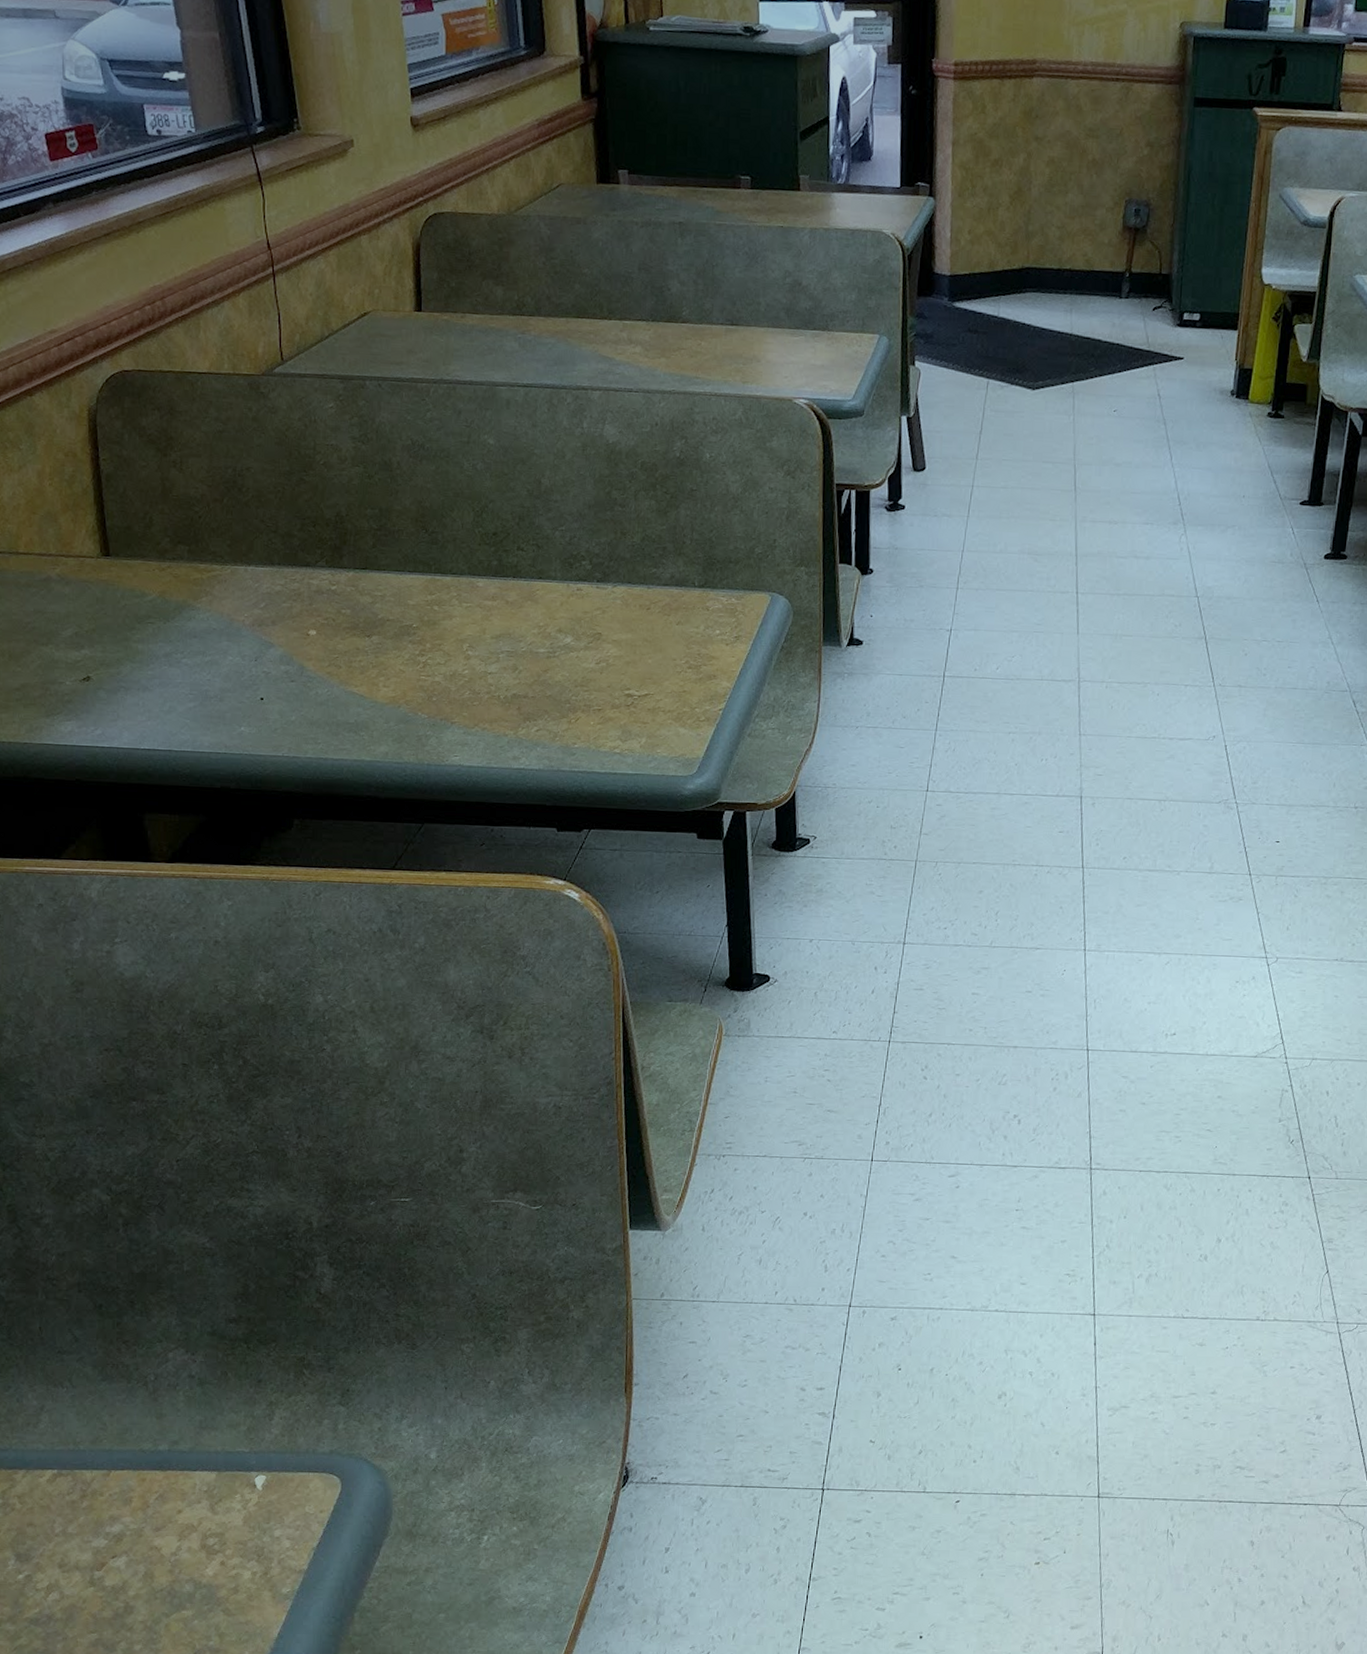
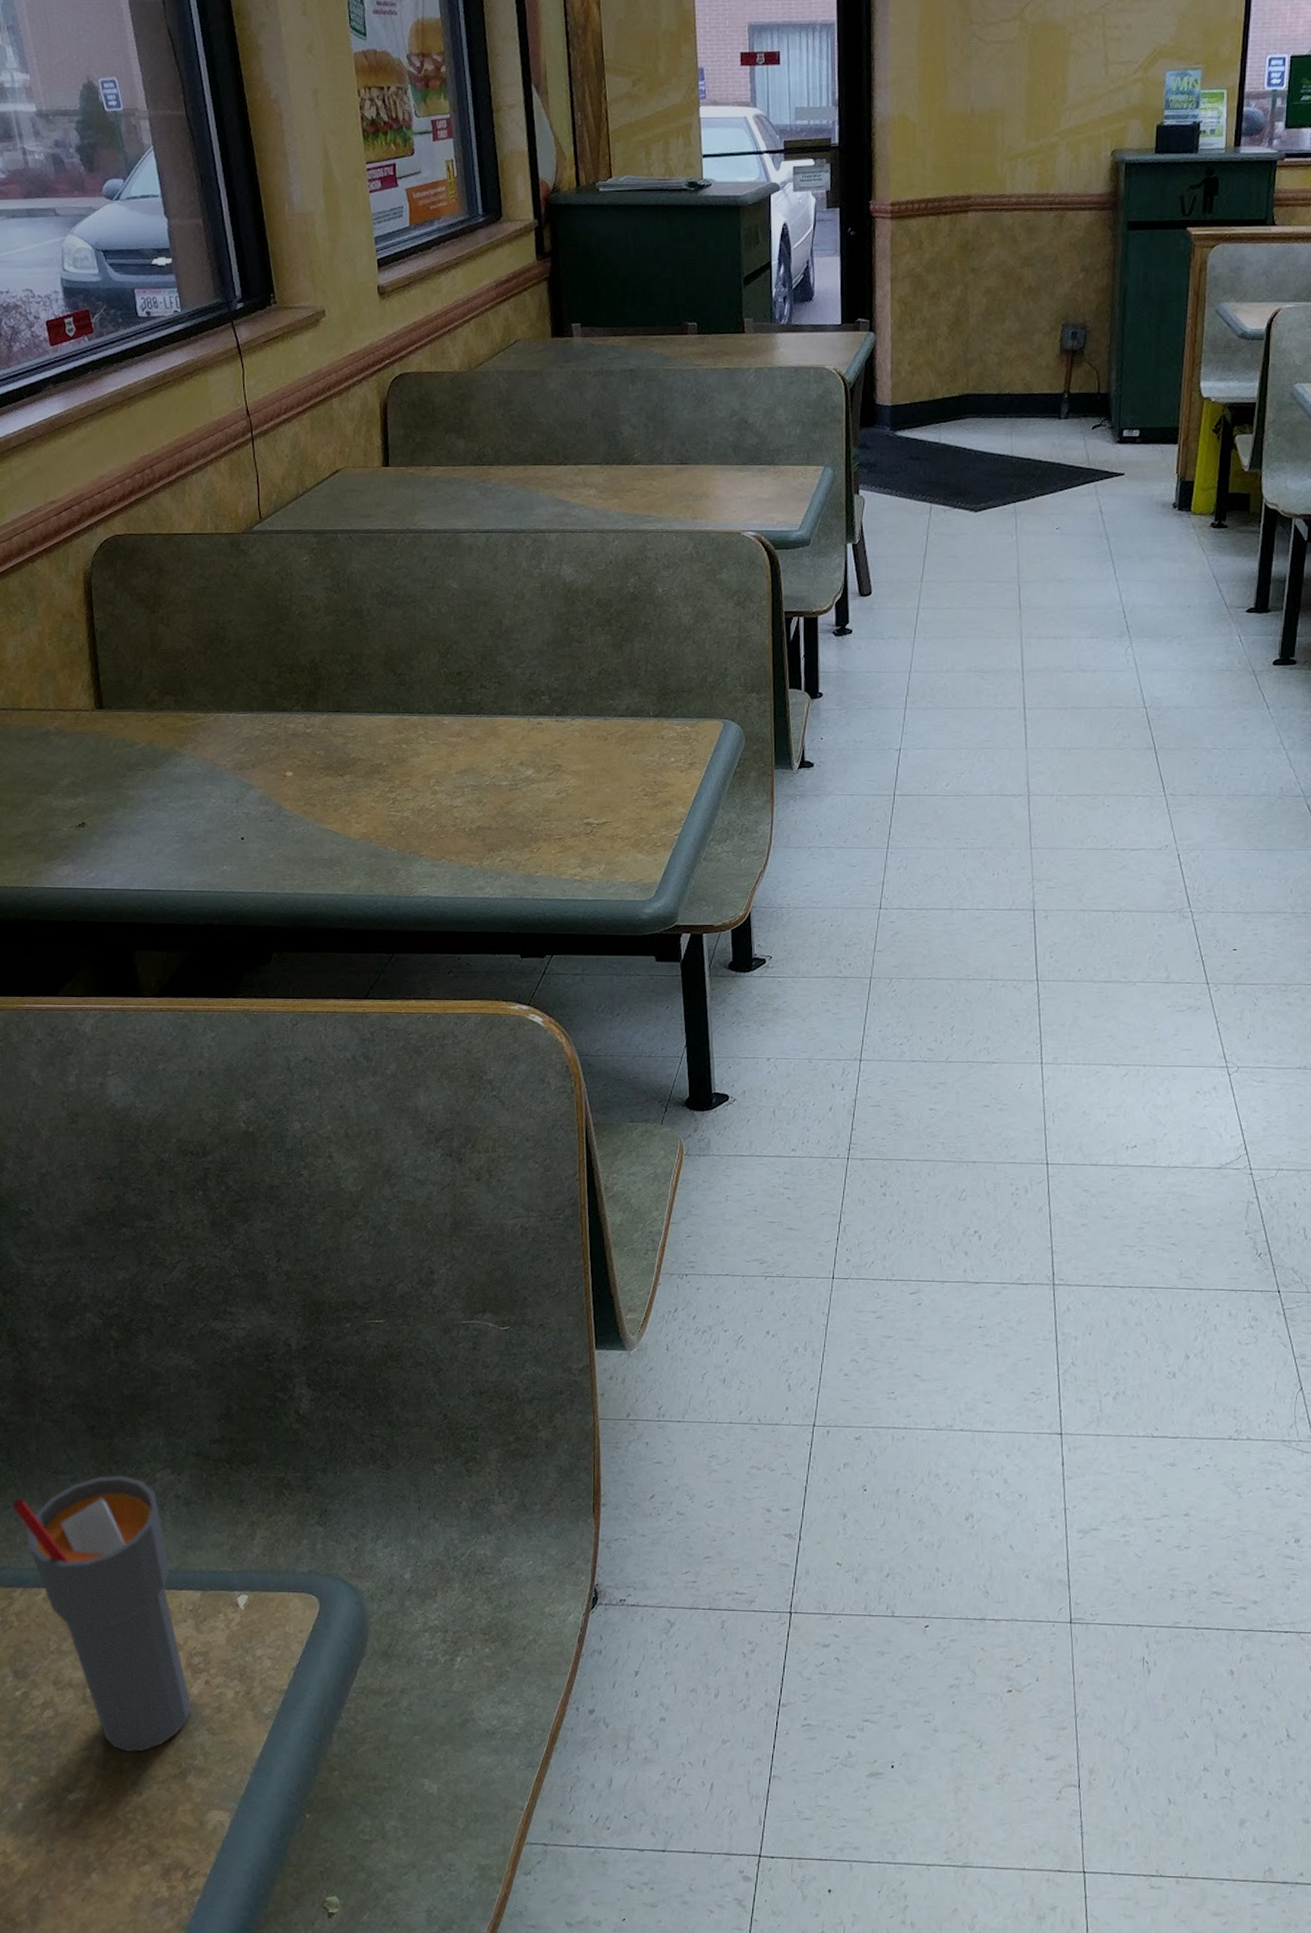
cup: none [13,1355,206,1635] -> present [12,1475,192,1753]

